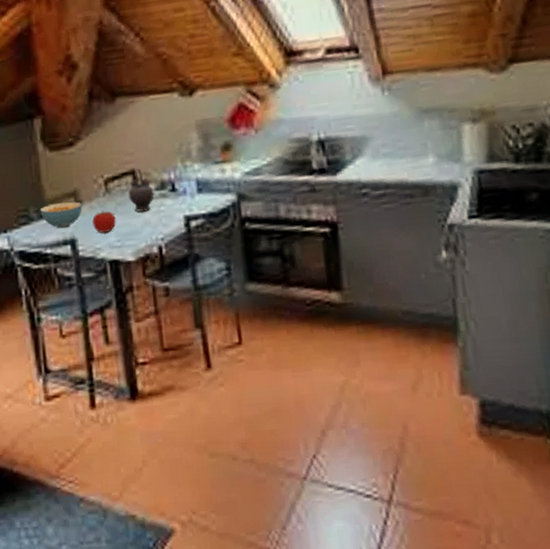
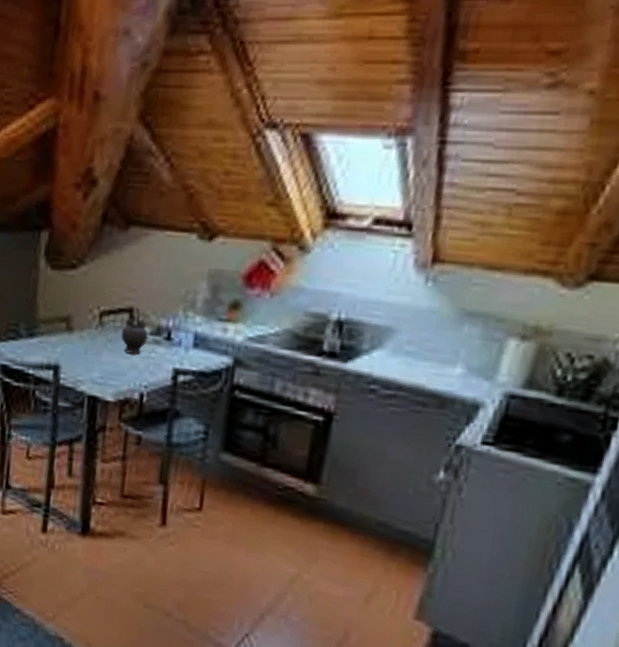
cereal bowl: present [40,202,83,229] -> none [29,324,73,353]
apple: present [92,210,116,233] -> none [79,342,104,367]

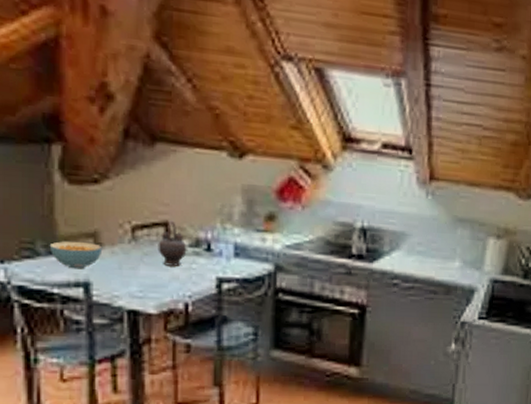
cereal bowl: none [29,324,73,353] -> present [49,241,103,269]

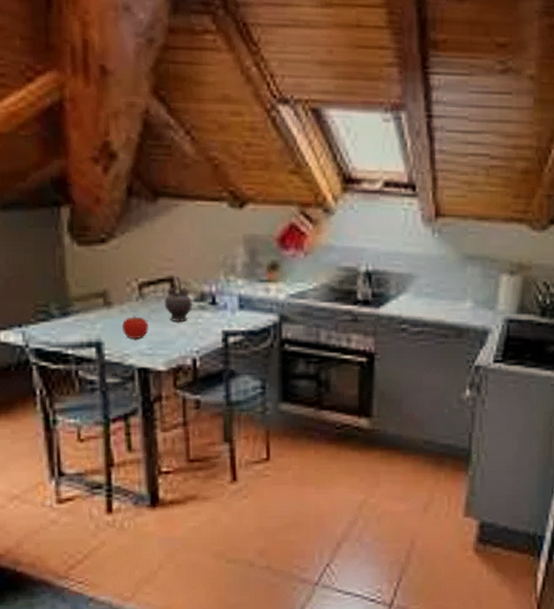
cereal bowl: present [49,241,103,269] -> none [62,301,112,329]
apple: none [113,257,140,281] -> present [122,315,149,339]

